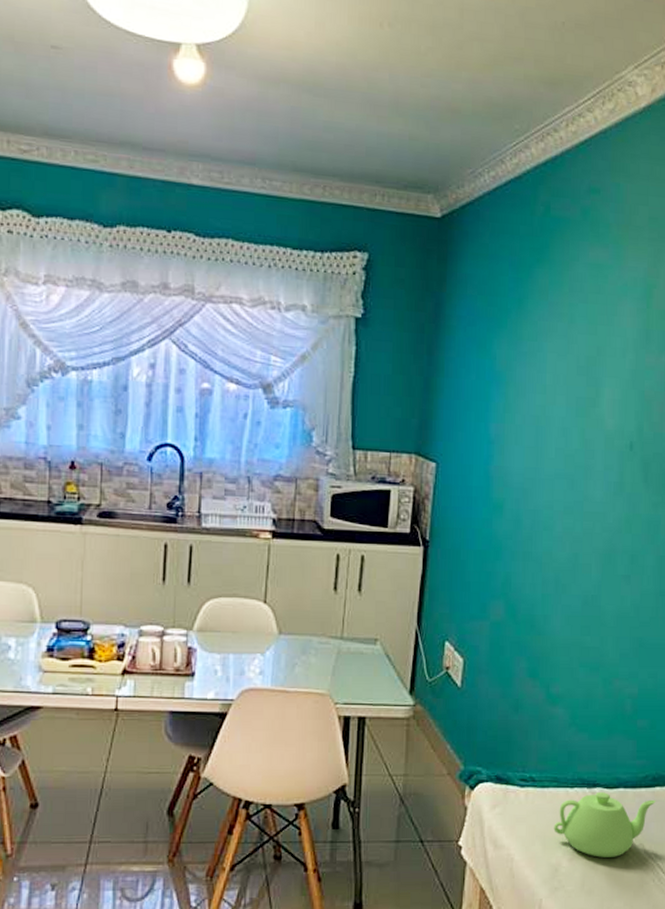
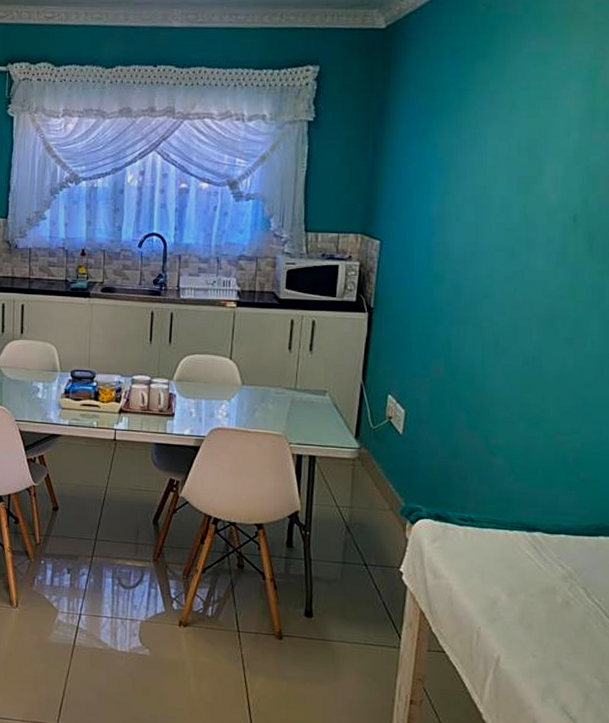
teapot: present [553,792,656,858] -> none [492,536,600,597]

